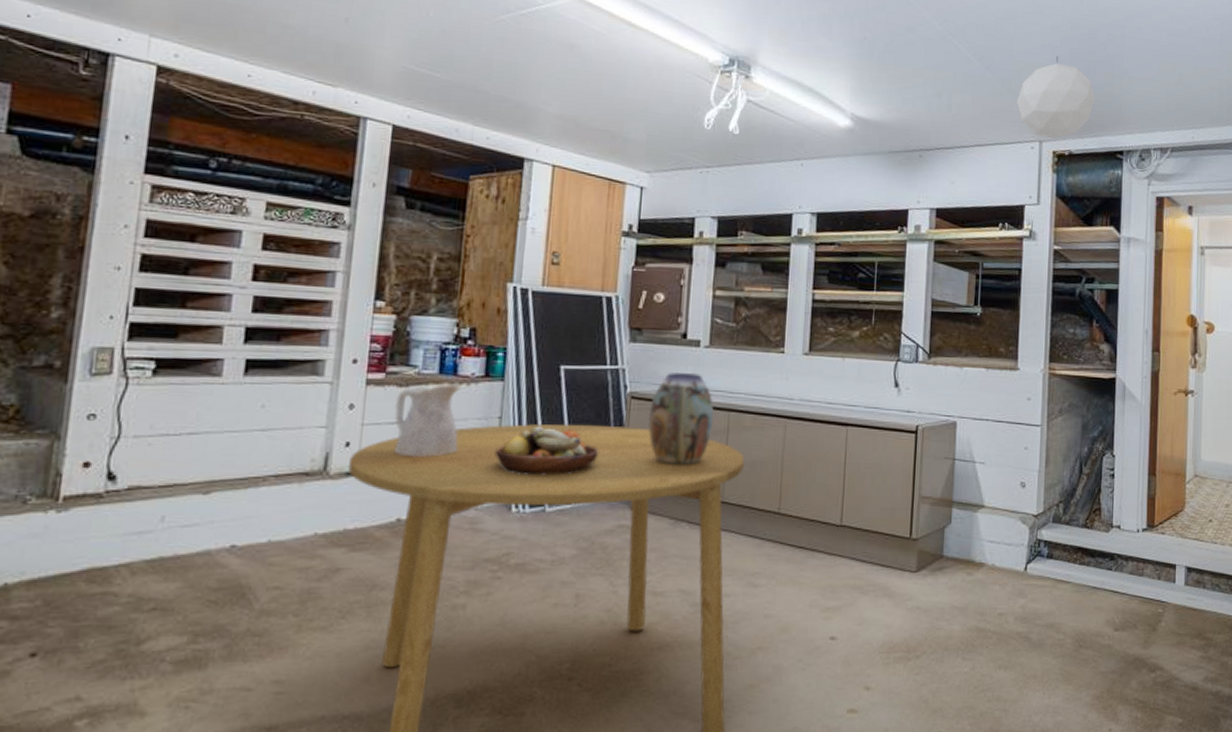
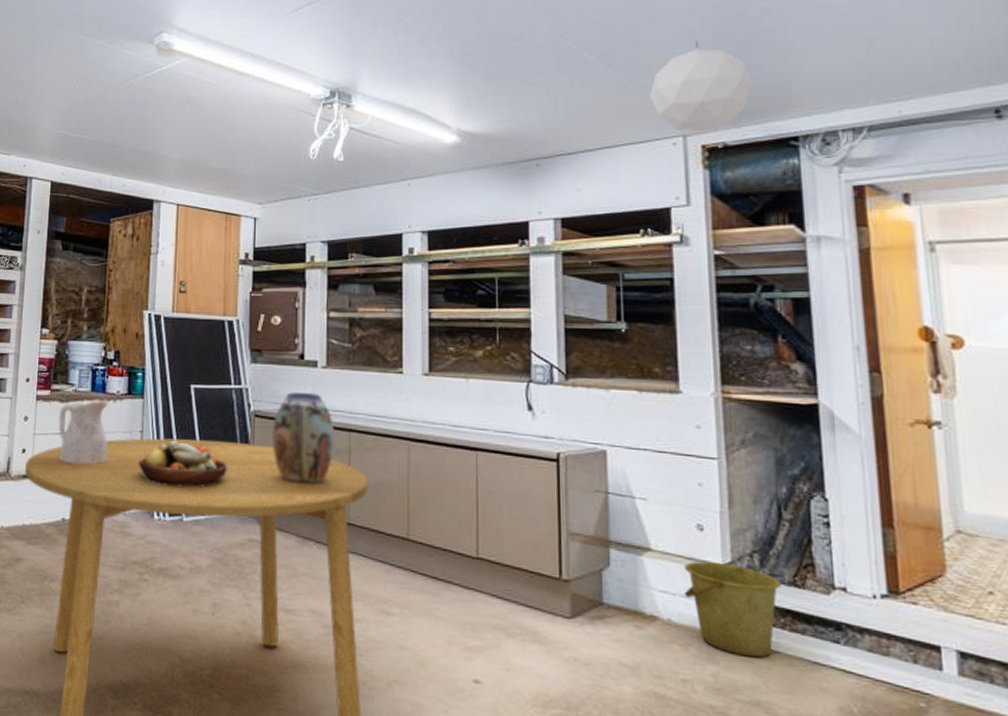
bucket: none [1006,512,1077,589] -> present [683,561,782,658]

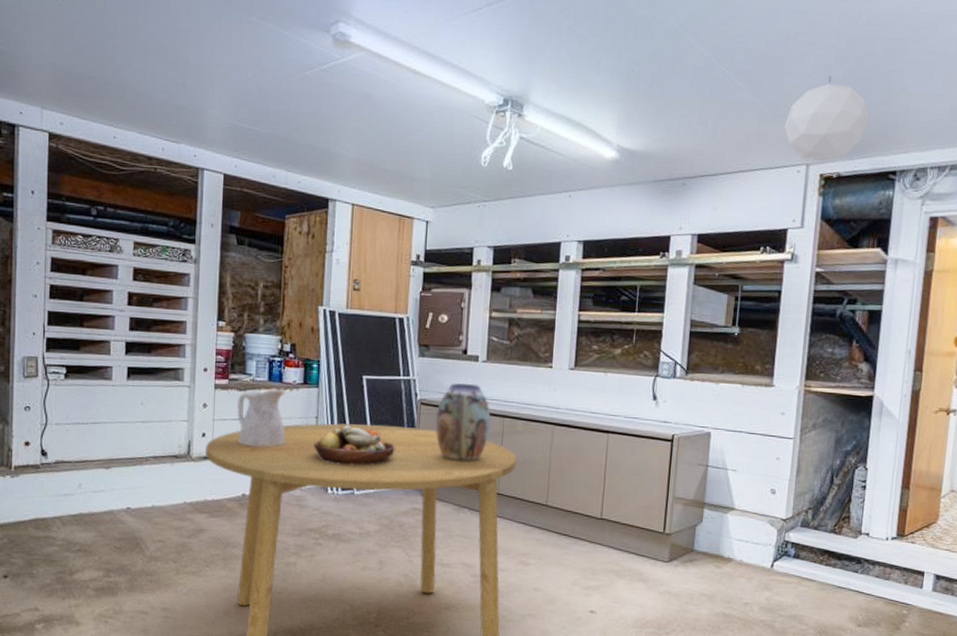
bucket: present [683,561,782,658] -> none [754,516,825,585]

